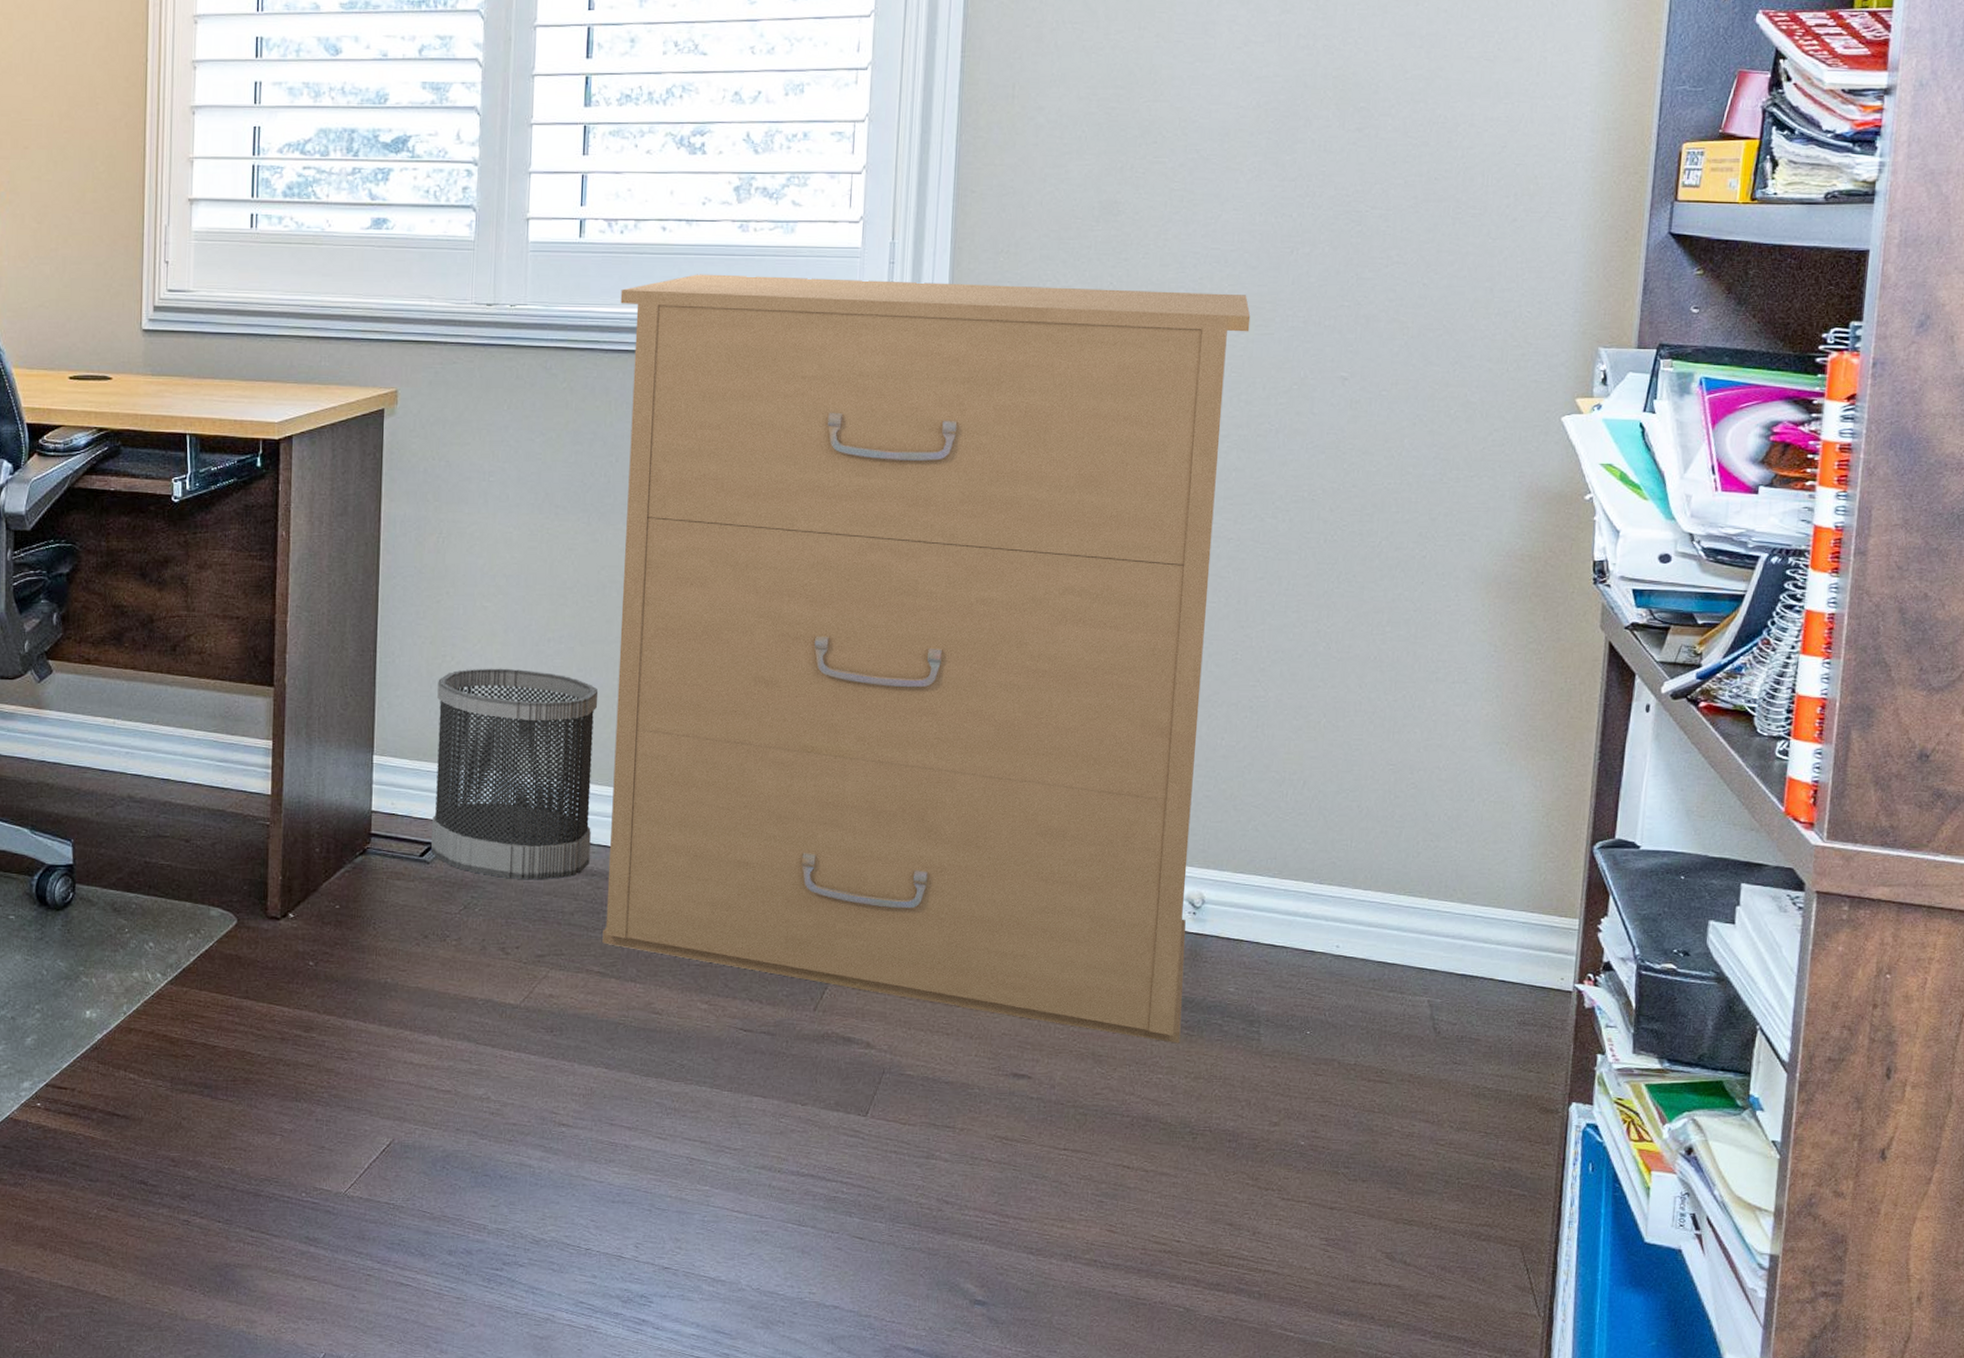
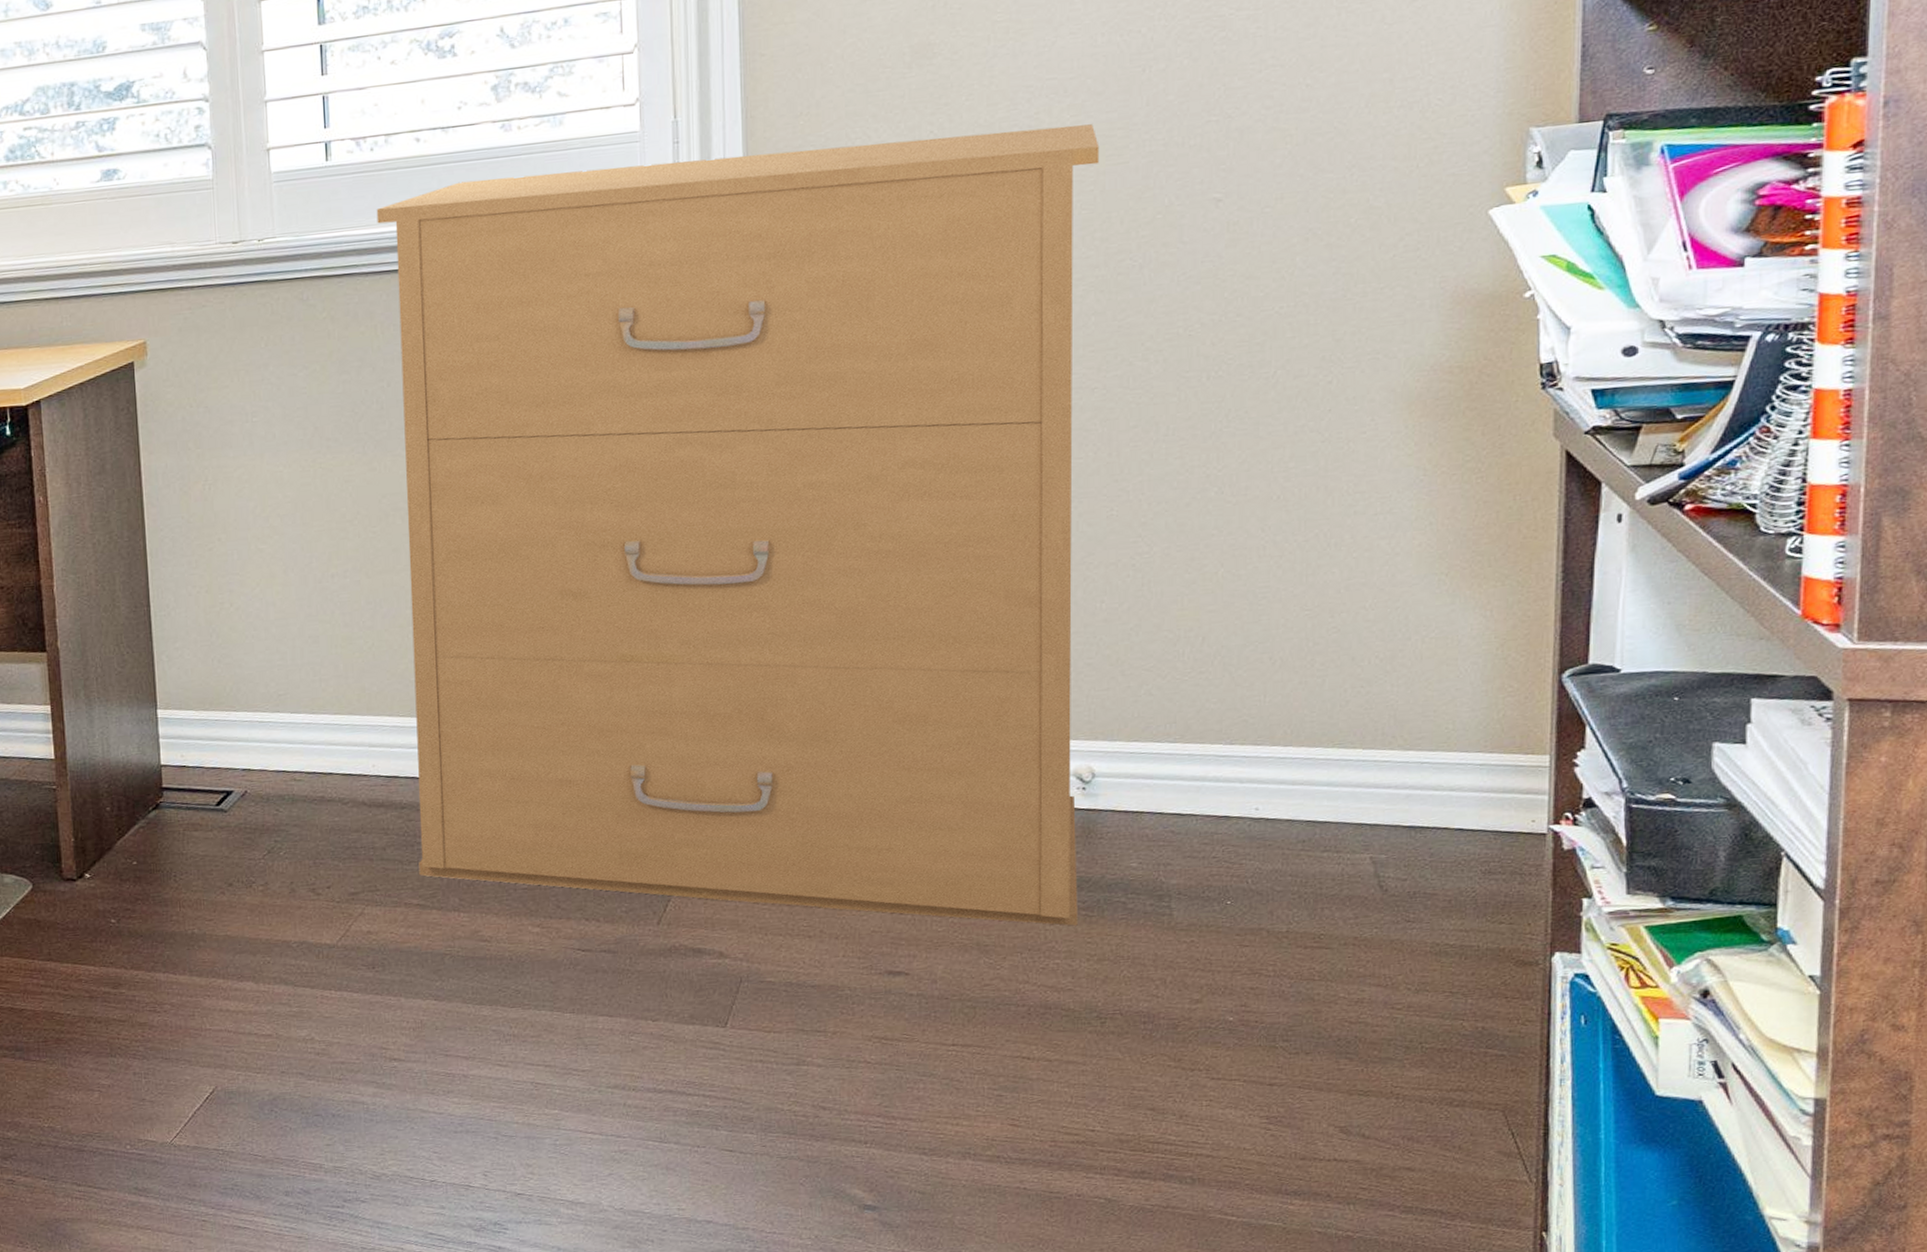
wastebasket: present [431,668,599,880] -> none [218,608,398,820]

